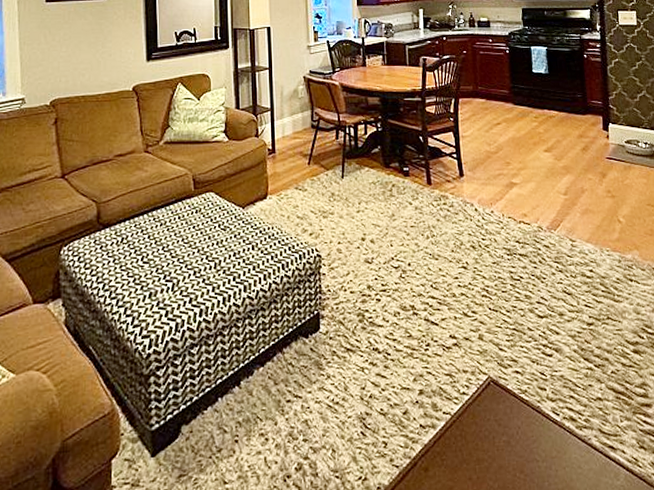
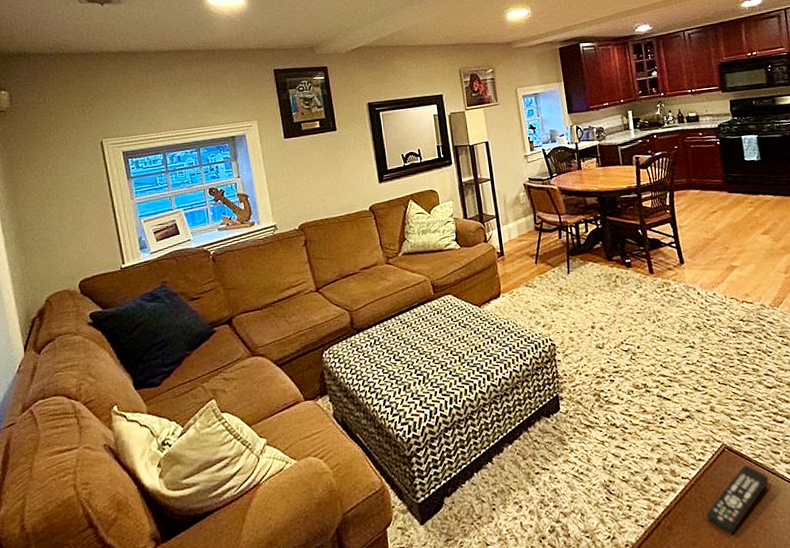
remote control: none [465,401,534,479] -> present [706,464,769,535]

